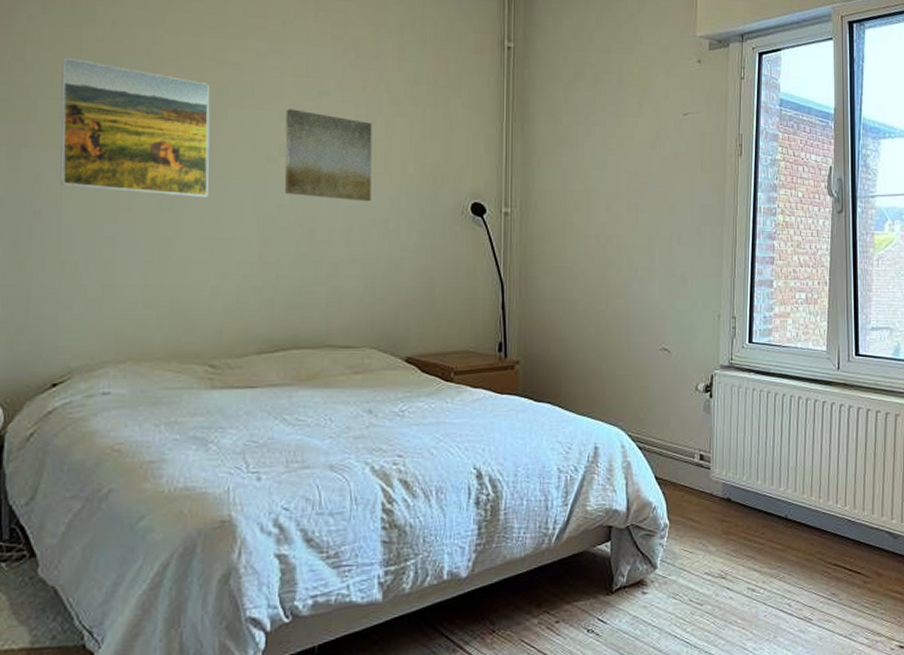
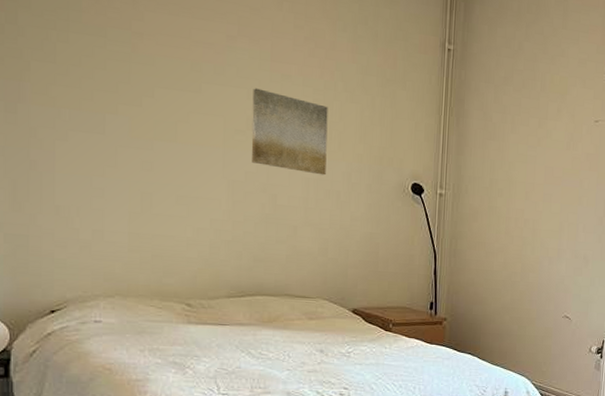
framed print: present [60,57,210,197] -> none [51,23,186,161]

